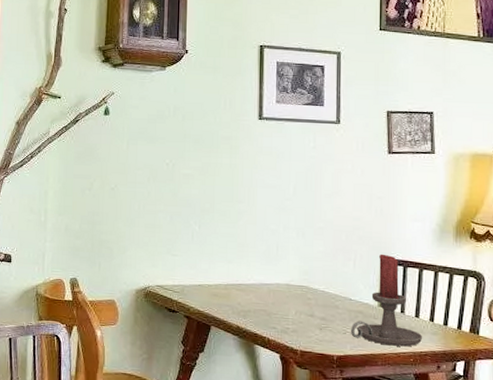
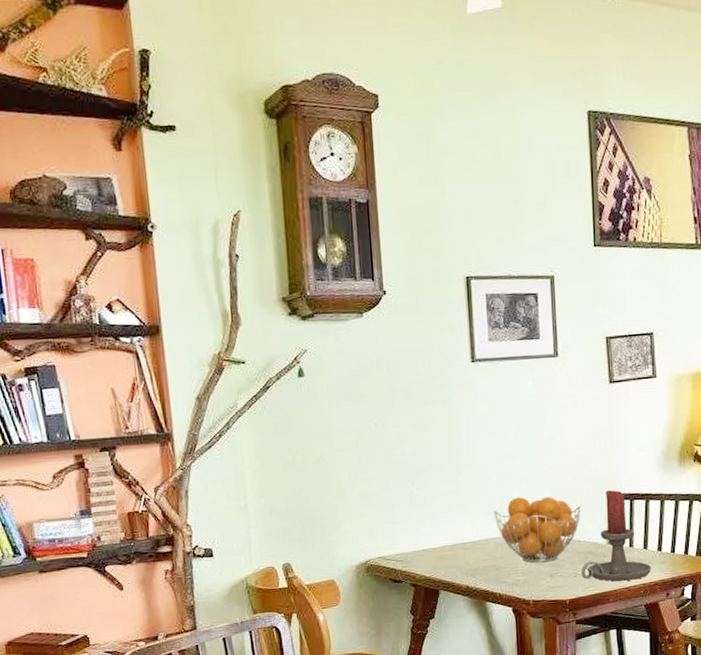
fruit basket: none [269,248,355,315] -> present [494,497,582,563]

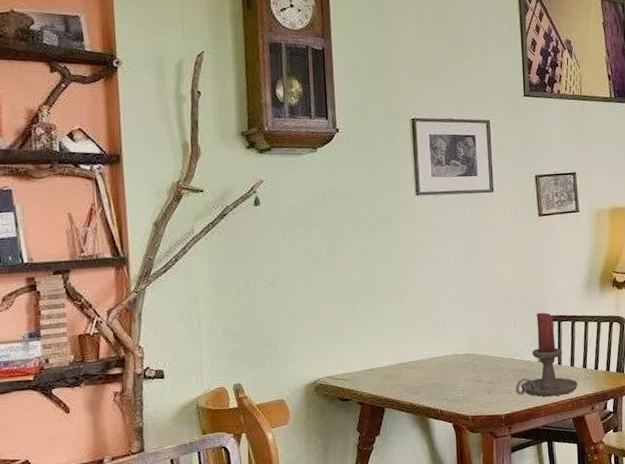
fruit basket: present [494,497,582,563] -> none [436,319,515,381]

